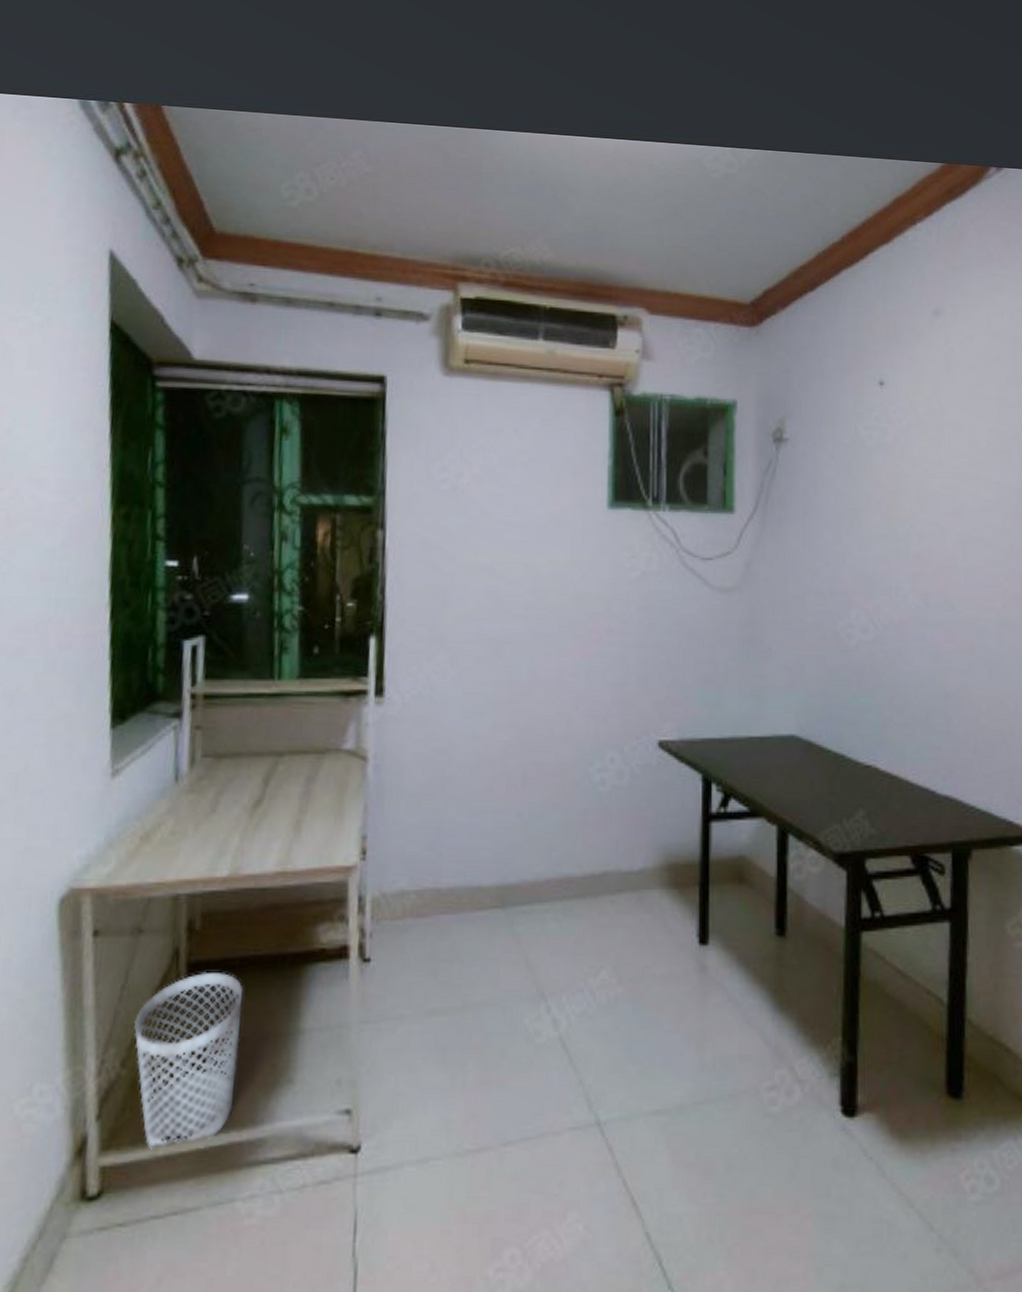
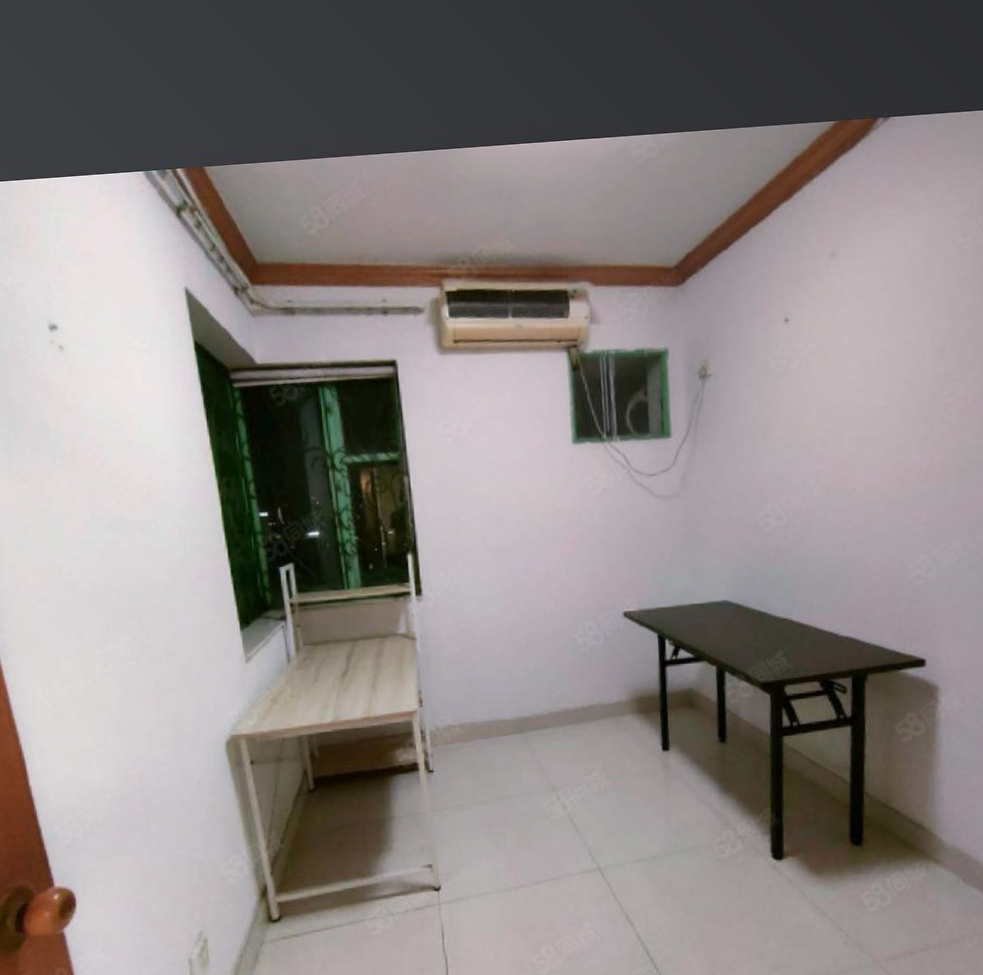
wastebasket: present [134,971,244,1150] -> none [285,783,356,892]

